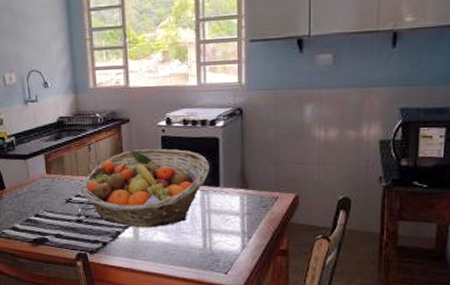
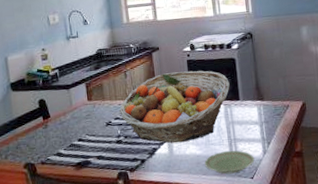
plate: none [173,241,231,267] -> present [204,150,255,174]

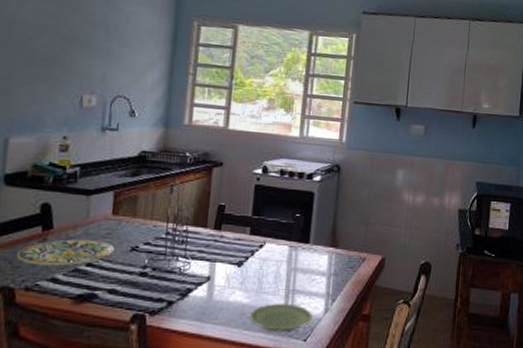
plate: none [30,121,95,145] -> present [16,239,114,266]
fruit basket: present [119,71,230,143] -> none [153,196,302,286]

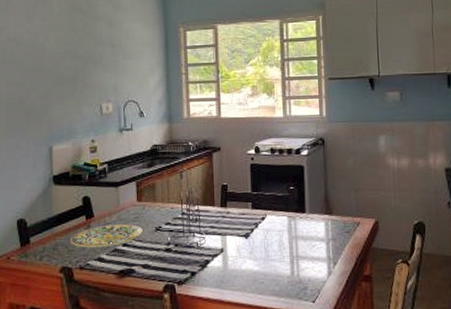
plate: present [249,303,313,333] -> none [261,268,318,296]

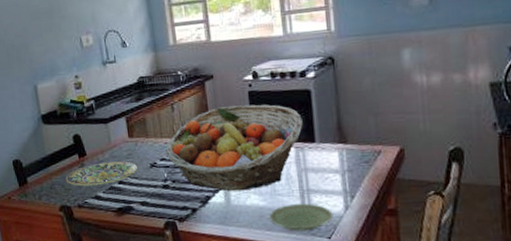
fruit basket: none [172,176,296,256] -> present [166,104,303,191]
plate: none [261,268,318,296] -> present [269,203,333,232]

